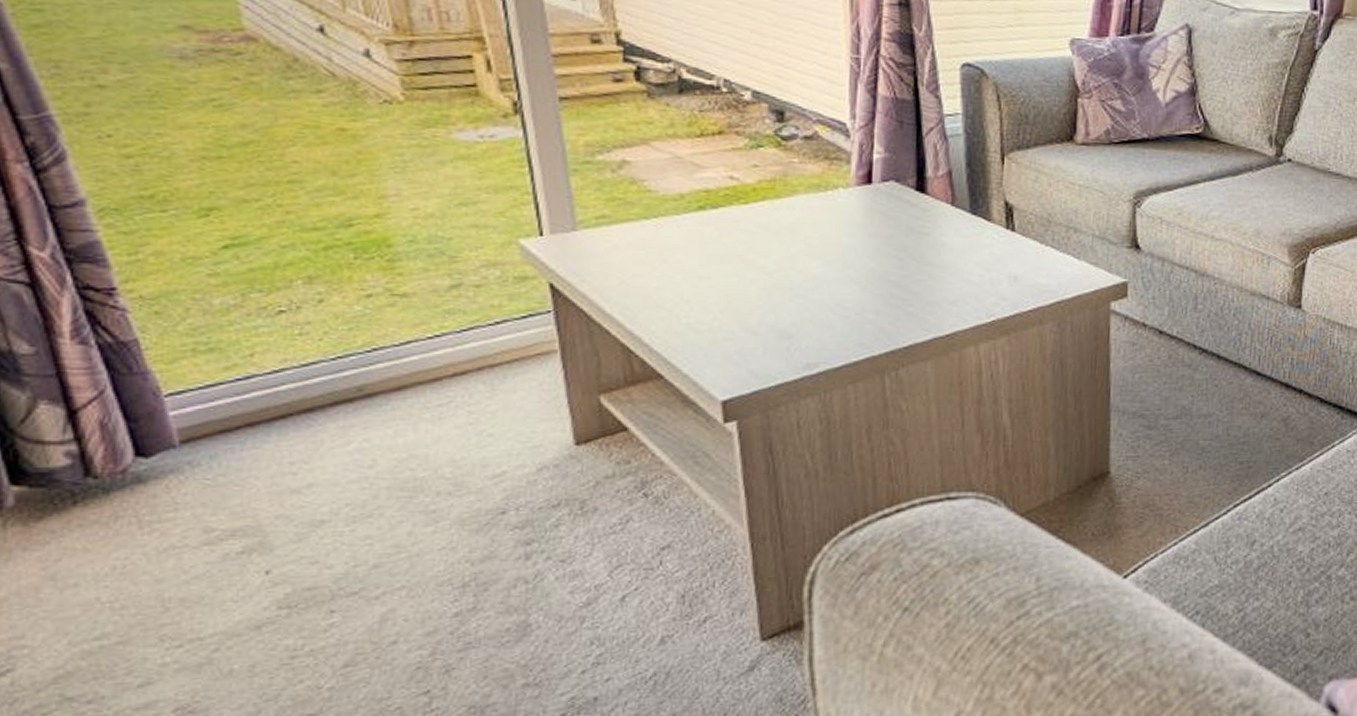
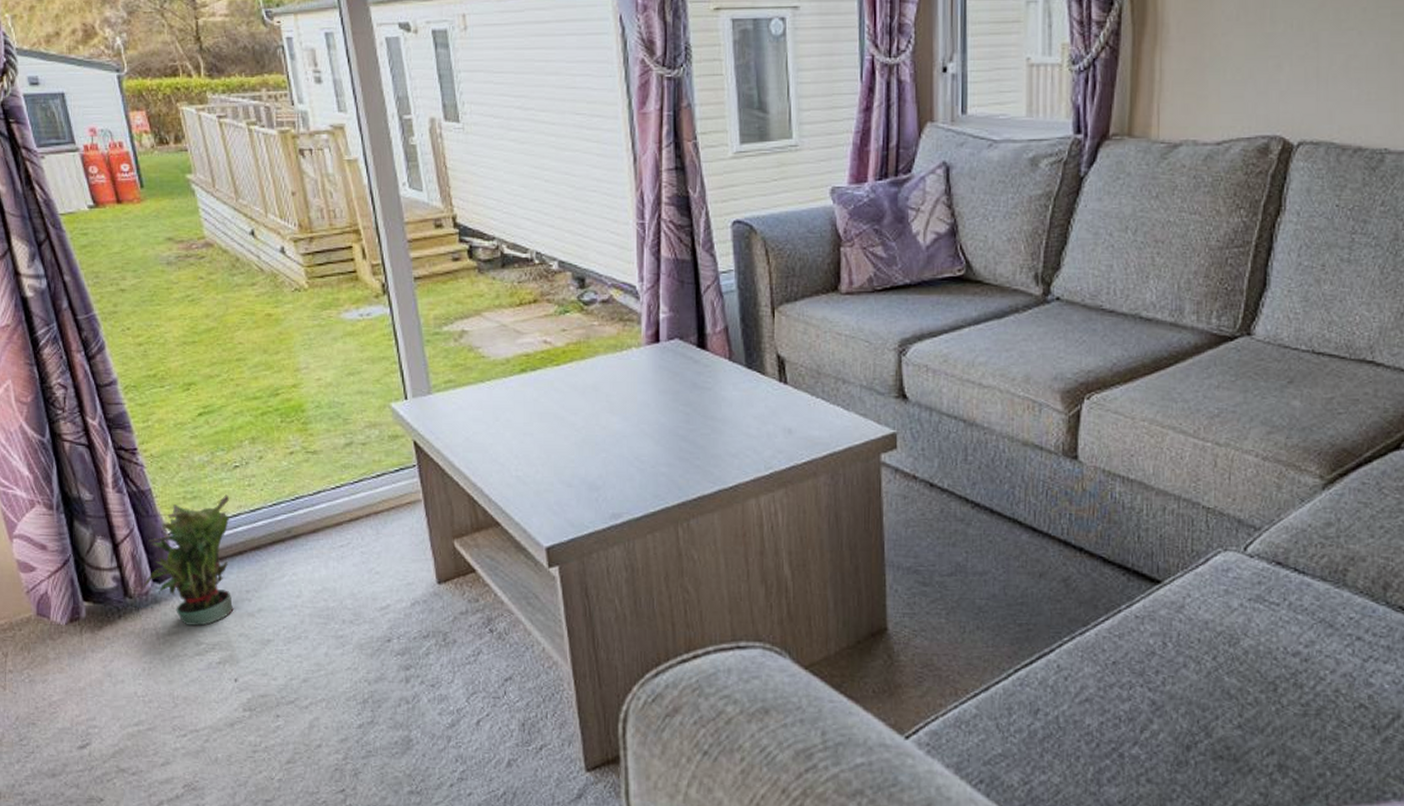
potted plant: none [113,346,269,509] -> present [140,495,234,626]

